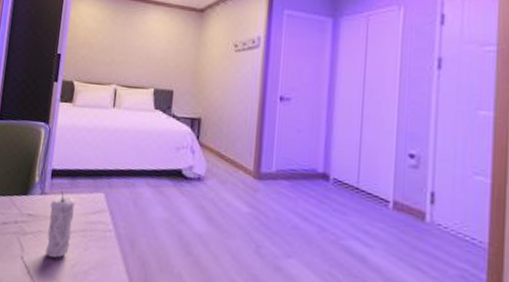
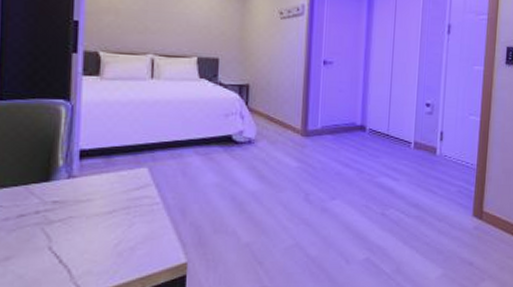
candle: present [45,189,76,258] -> none [80,169,114,241]

